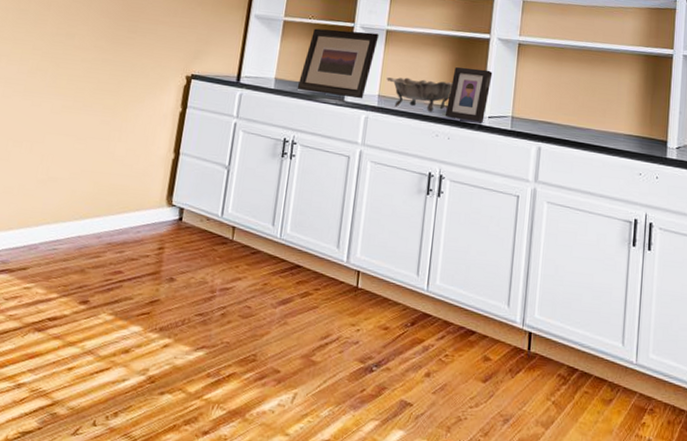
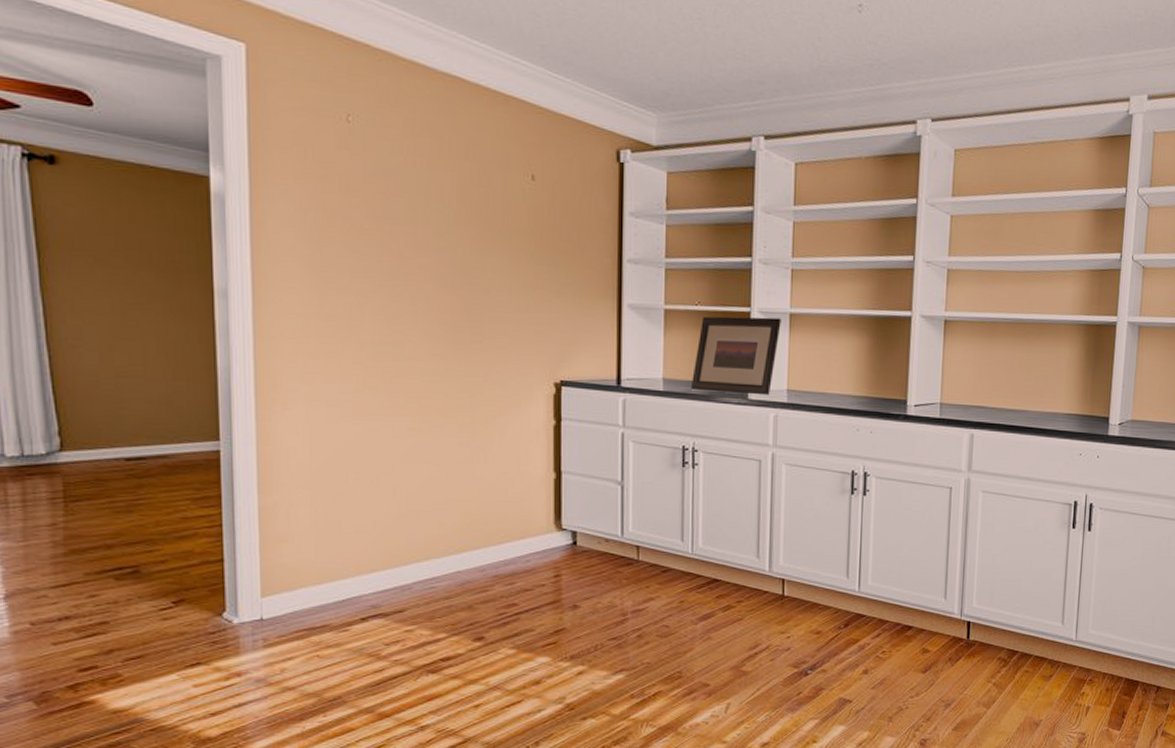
decorative bowl: present [387,77,453,113] -> none [795,367,872,405]
picture frame: present [445,67,493,123] -> none [865,351,917,413]

